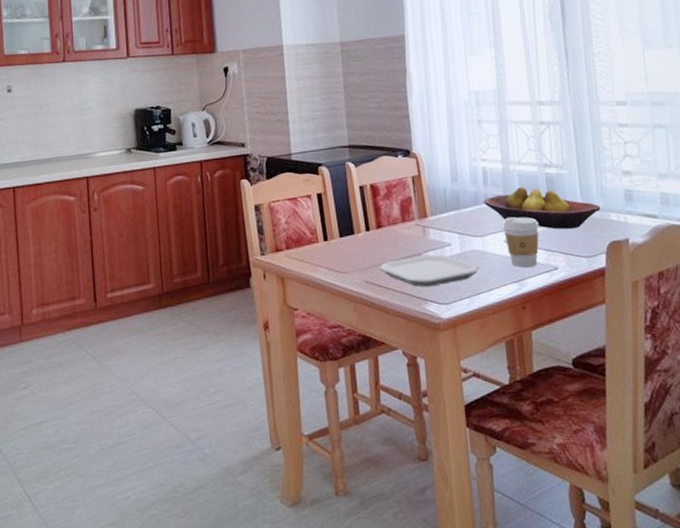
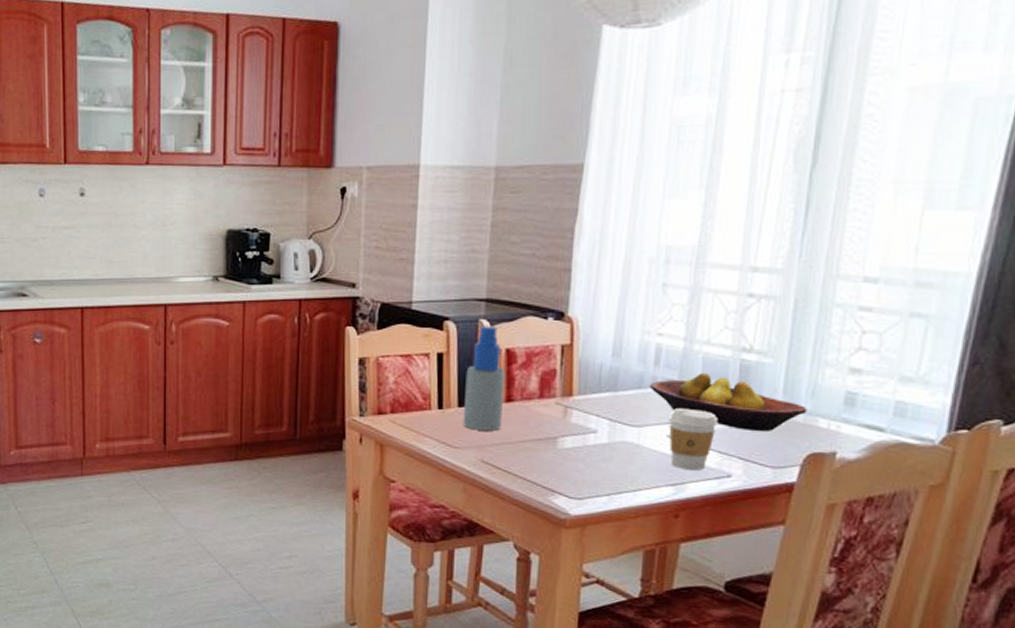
spray bottle: none [341,166,377,256] -> present [462,325,505,431]
plate: present [379,254,479,287] -> none [501,439,628,477]

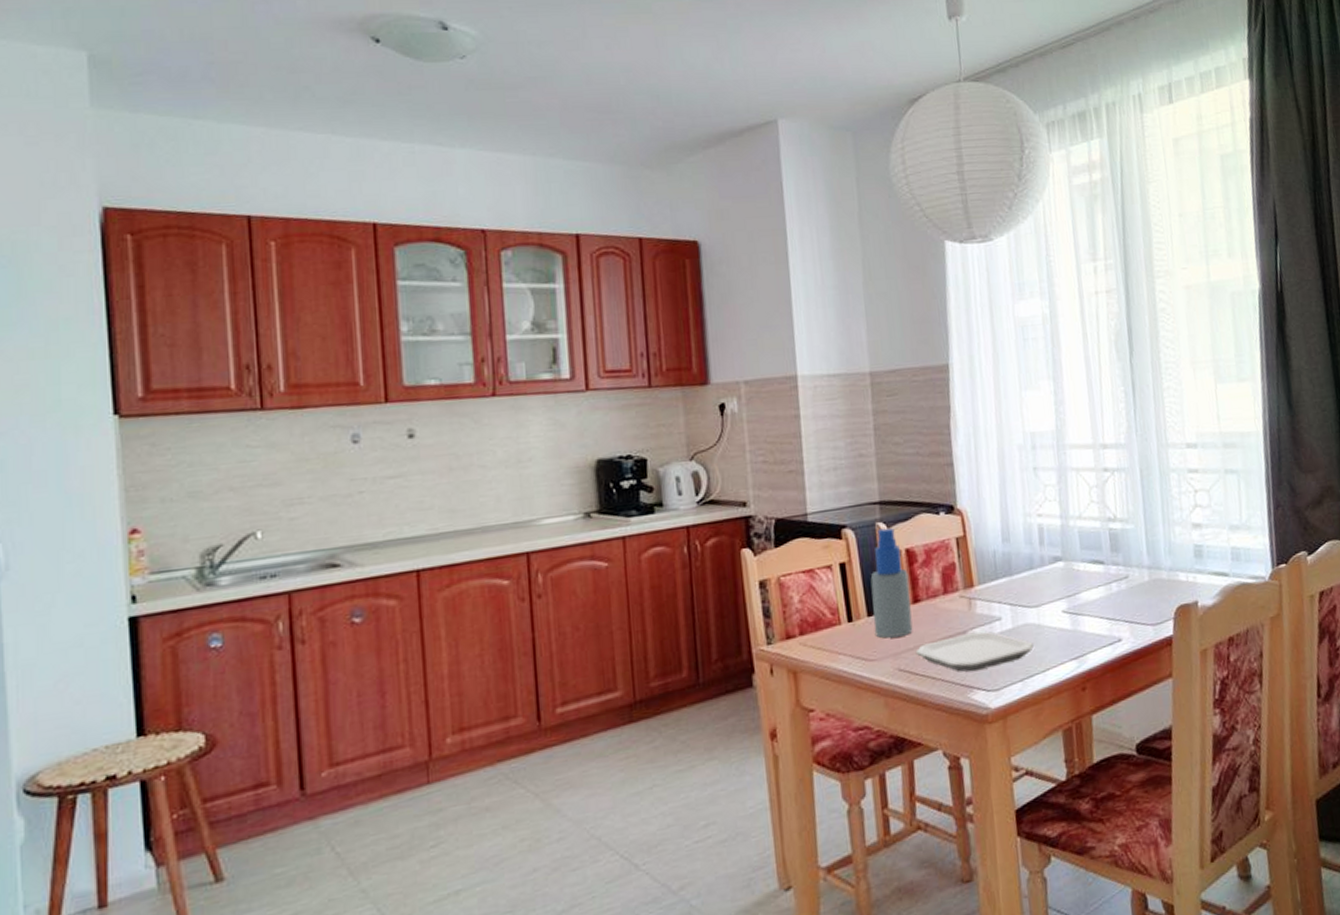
plate: none [501,439,628,477] -> present [915,631,1034,672]
fruit bowl: present [649,373,807,431] -> none [1038,546,1169,594]
coffee cup: present [669,409,718,471] -> none [1060,581,1102,642]

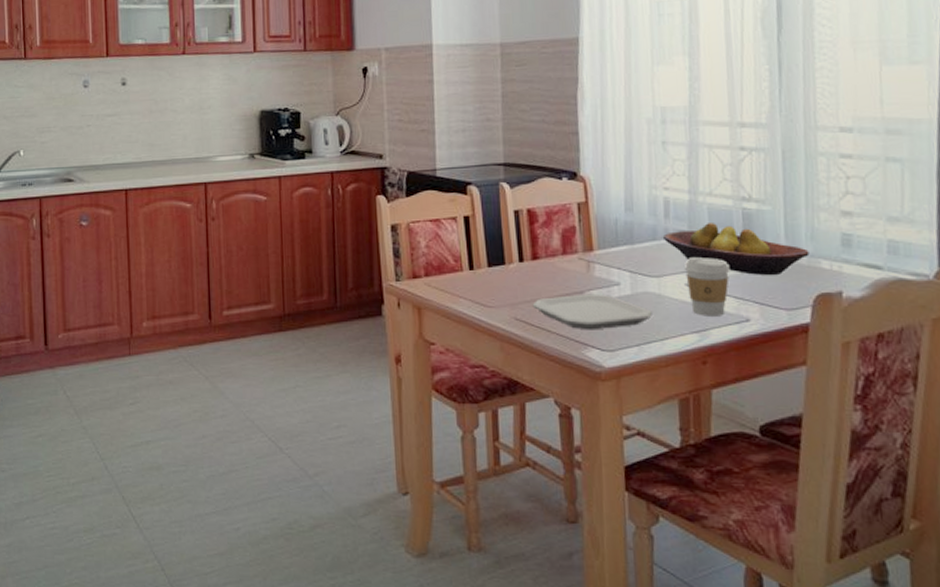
spray bottle: present [870,527,913,639] -> none [492,188,531,289]
fruit bowl: none [1038,546,1169,594] -> present [662,223,810,275]
coffee cup: none [1060,581,1102,642] -> present [685,257,730,316]

